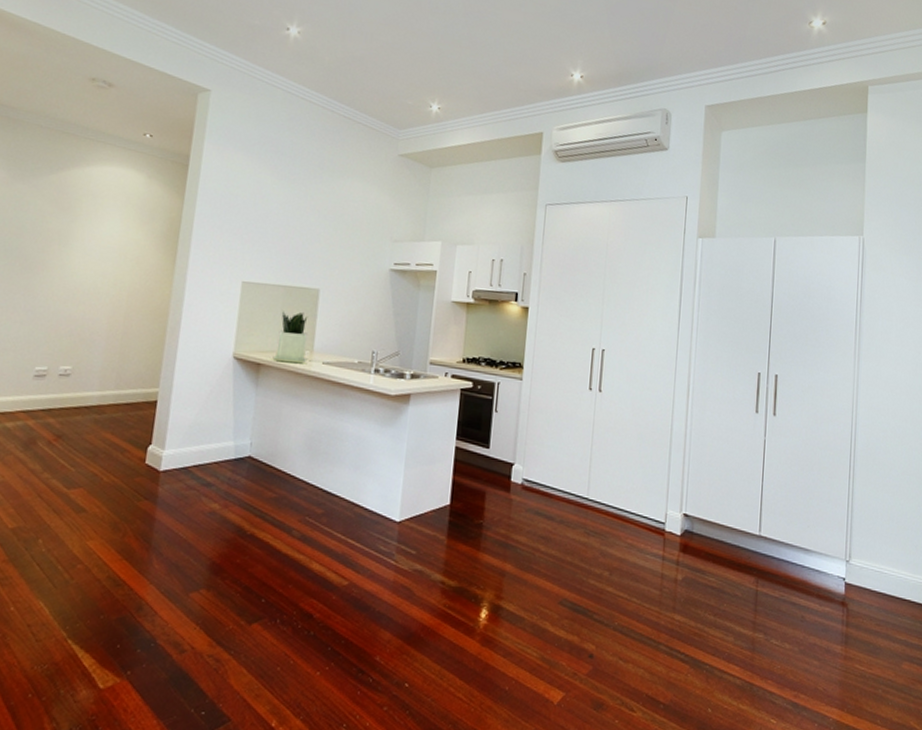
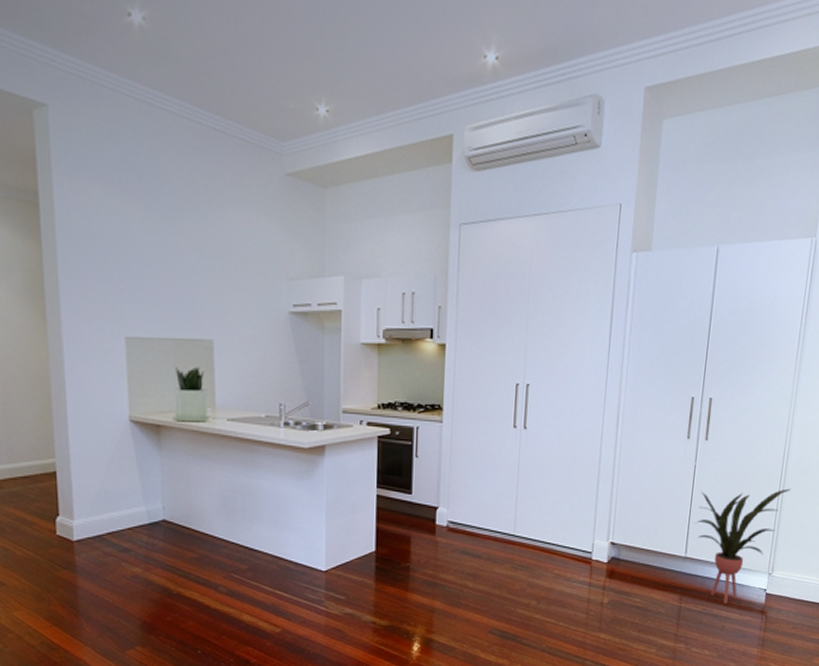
house plant: none [769,467,862,591] -> present [696,488,792,604]

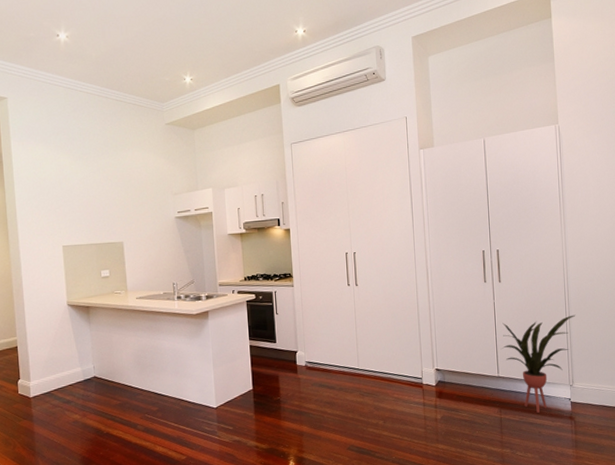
planter: present [172,367,211,422] -> none [97,262,124,303]

